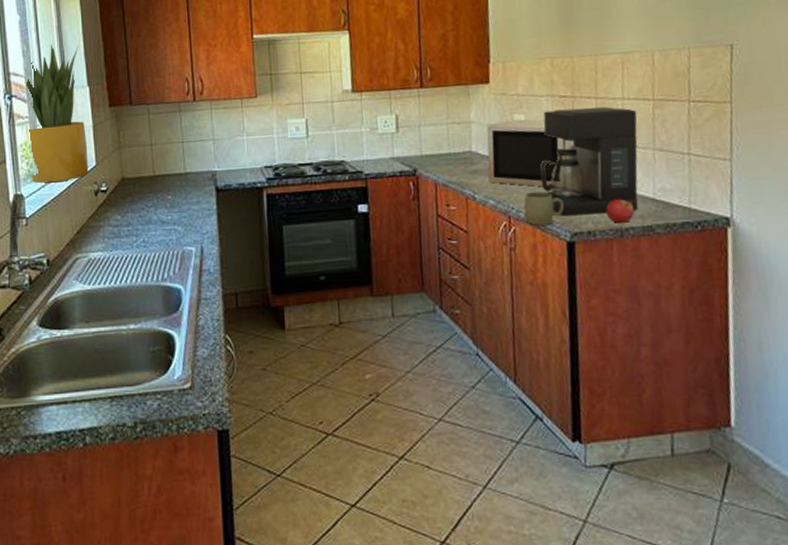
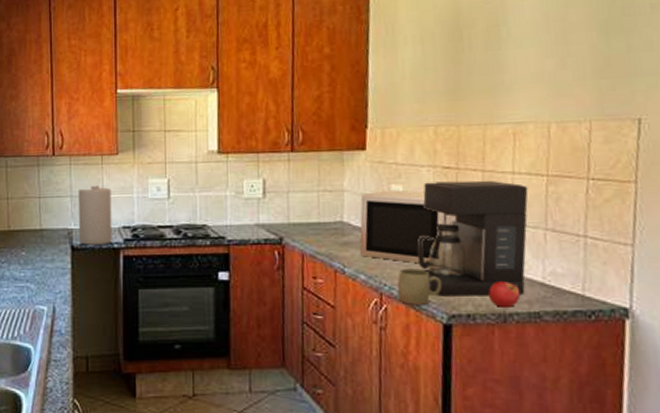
paper towel holder: none [219,127,255,186] -> present [78,185,112,245]

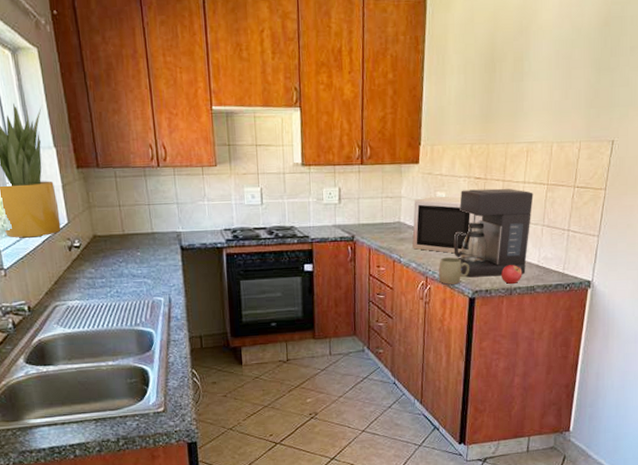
paper towel holder: present [78,185,112,245] -> none [183,193,216,245]

